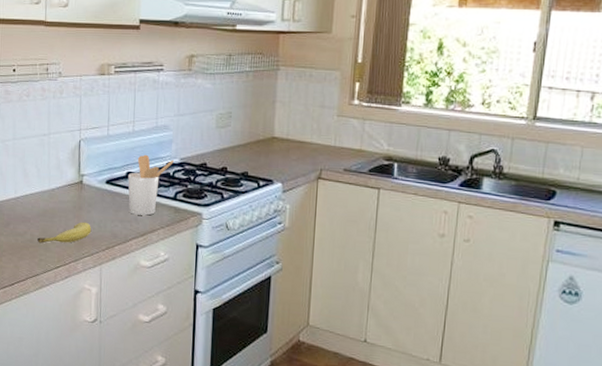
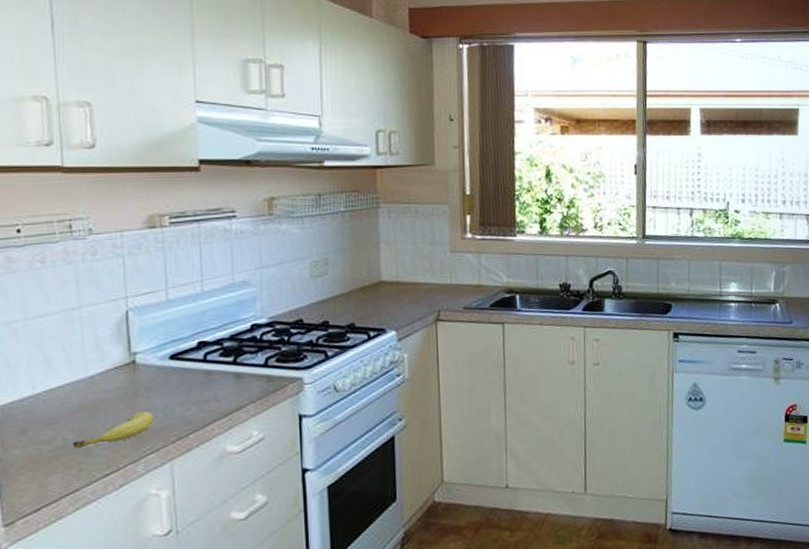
utensil holder: present [128,154,174,216] -> none [200,318,260,392]

